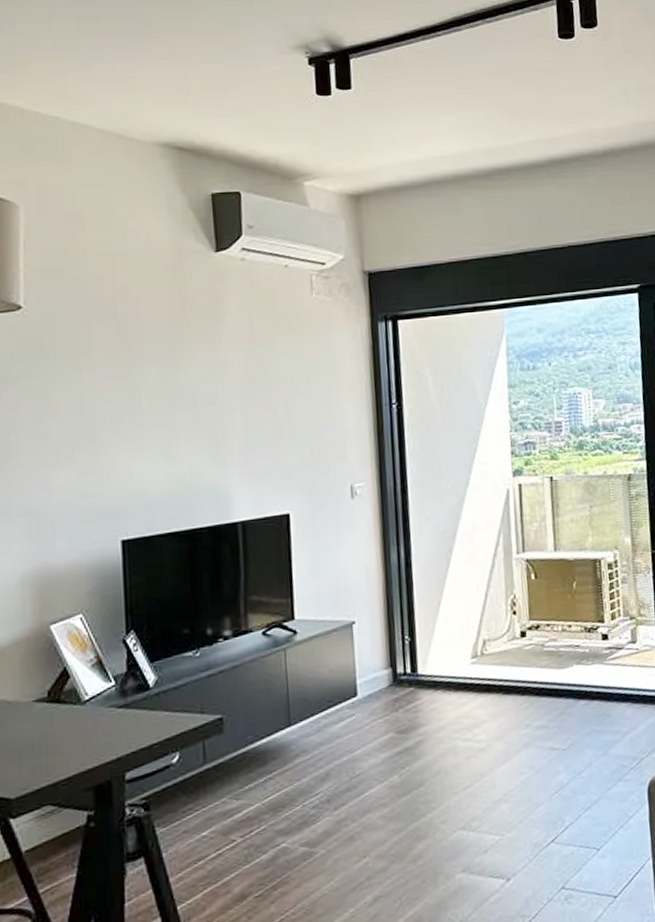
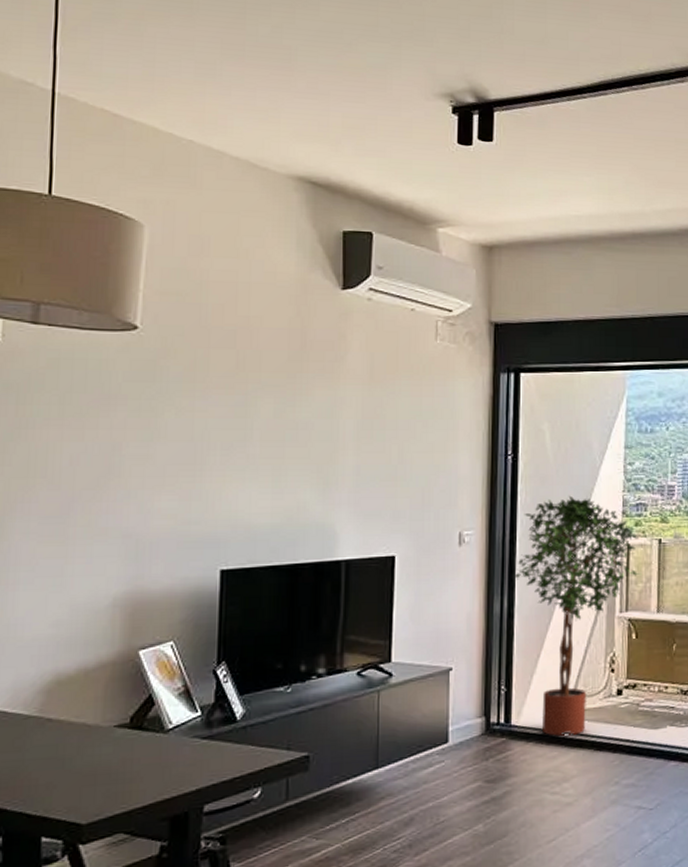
potted tree: none [410,439,536,683] -> present [515,495,642,736]

